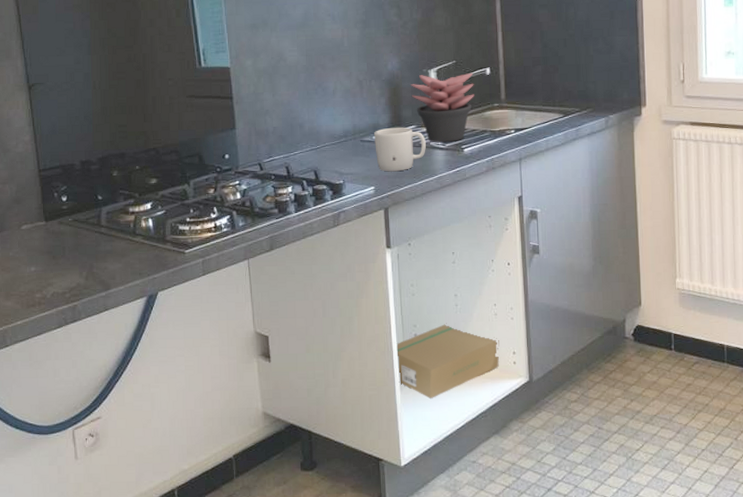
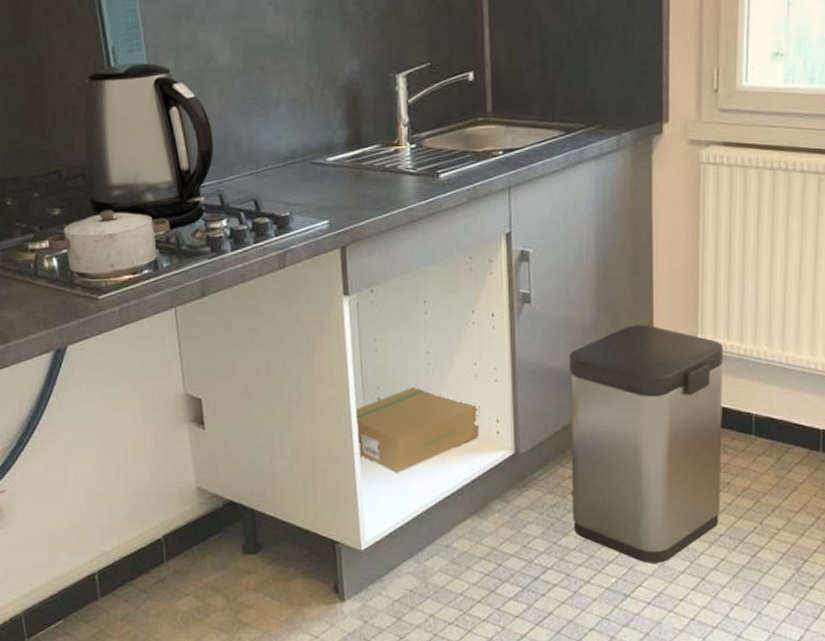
cooking pot: none [145,179,246,235] -> present [47,210,171,278]
kettle: none [178,61,282,195] -> present [83,62,214,230]
mug: present [373,127,426,172] -> none [327,146,392,202]
succulent plant: present [411,73,474,142] -> none [374,79,453,166]
pedal bin: none [571,271,702,475] -> present [569,325,724,563]

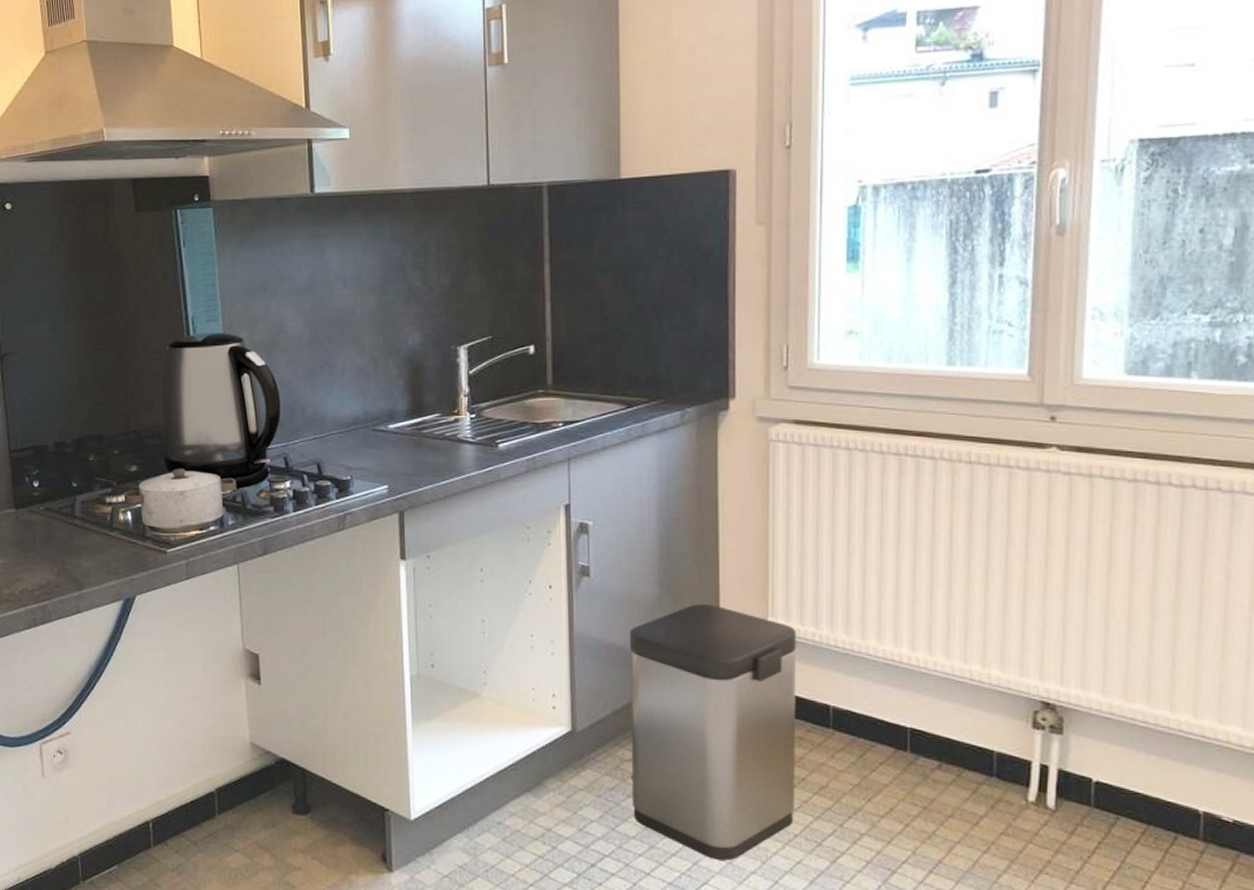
box: present [355,385,480,473] -> none [409,653,536,743]

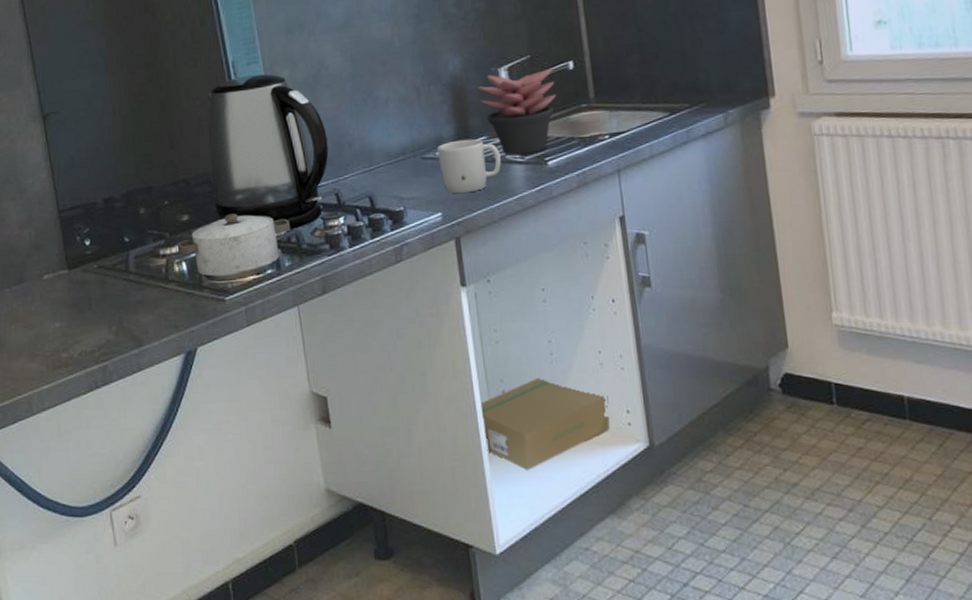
mug: none [388,415,452,469] -> present [436,138,501,194]
box: none [409,653,536,743] -> present [480,376,610,470]
succulent plant: none [435,352,514,434] -> present [478,69,556,155]
pedal bin: present [629,604,797,861] -> none [696,304,882,566]

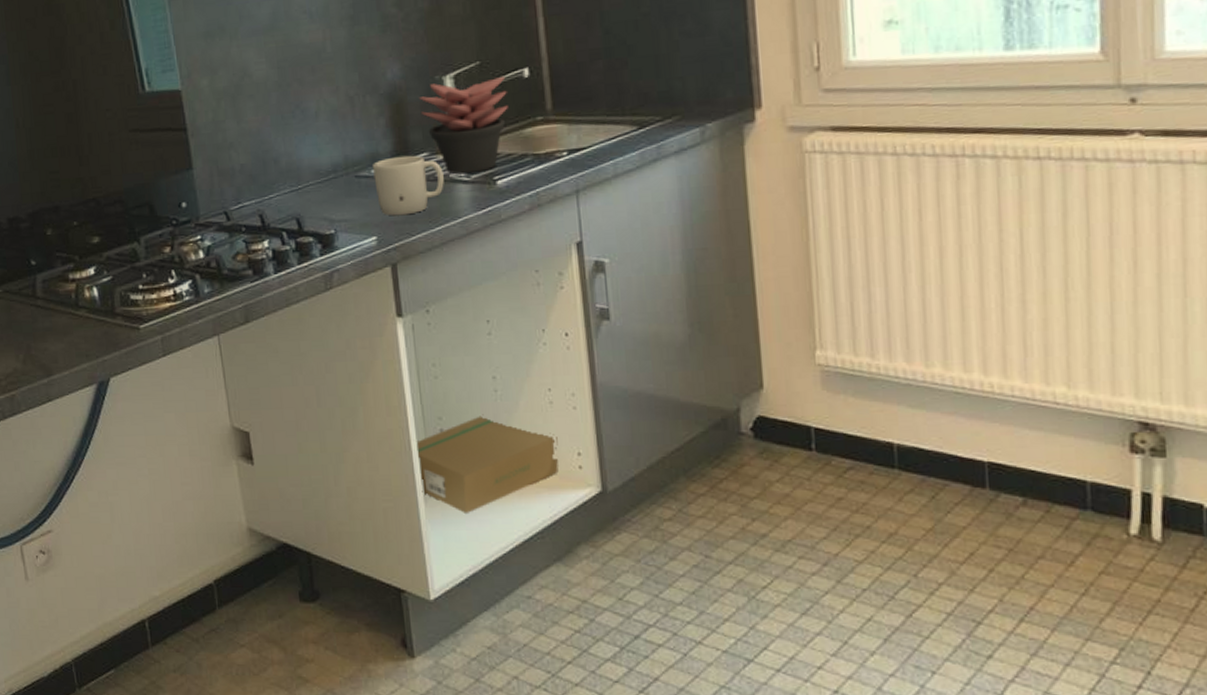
cooking pot: present [177,213,291,280] -> none [87,235,211,307]
kettle: present [207,74,329,230] -> none [119,82,252,253]

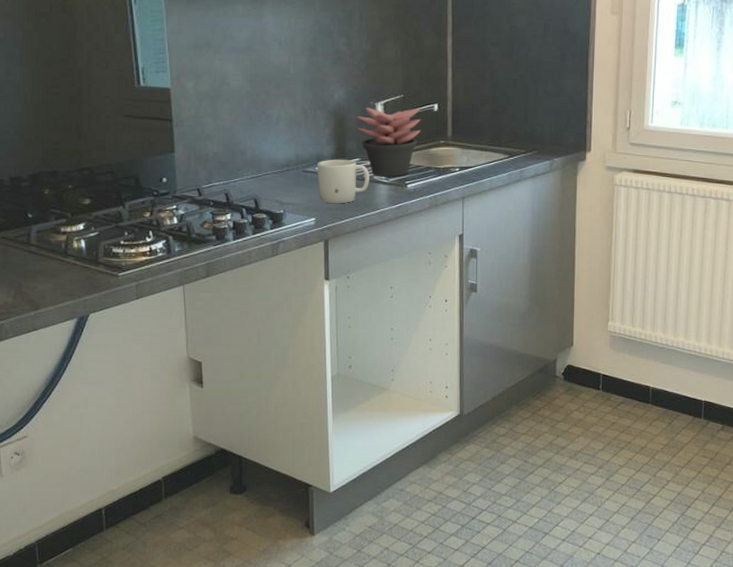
box: present [416,414,559,513] -> none [330,356,433,428]

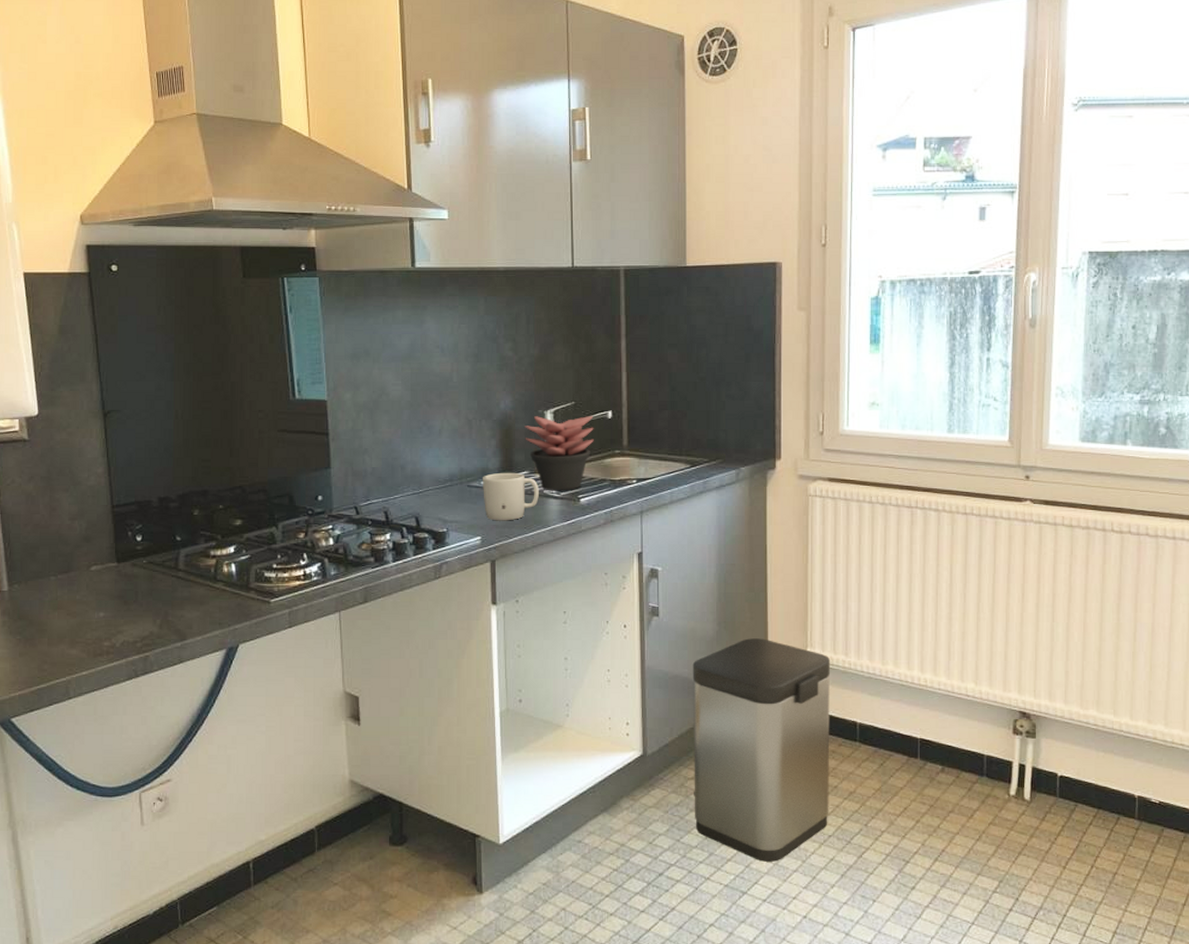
pedal bin: none [504,312,629,507] -> present [692,638,831,862]

